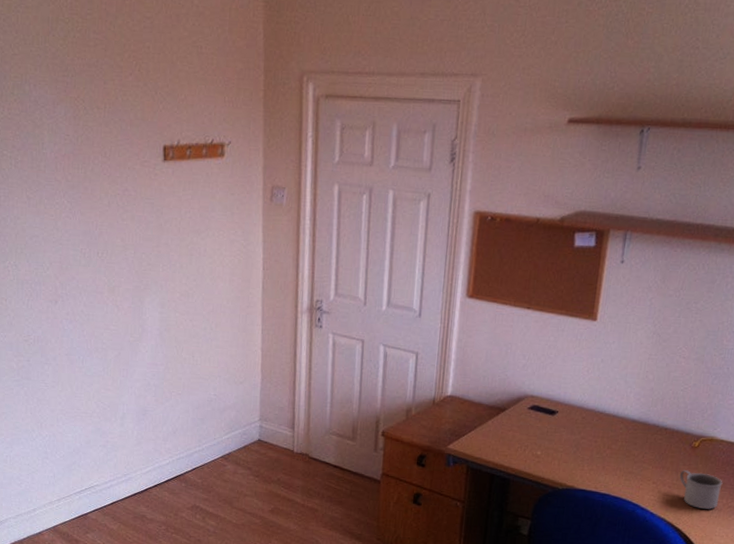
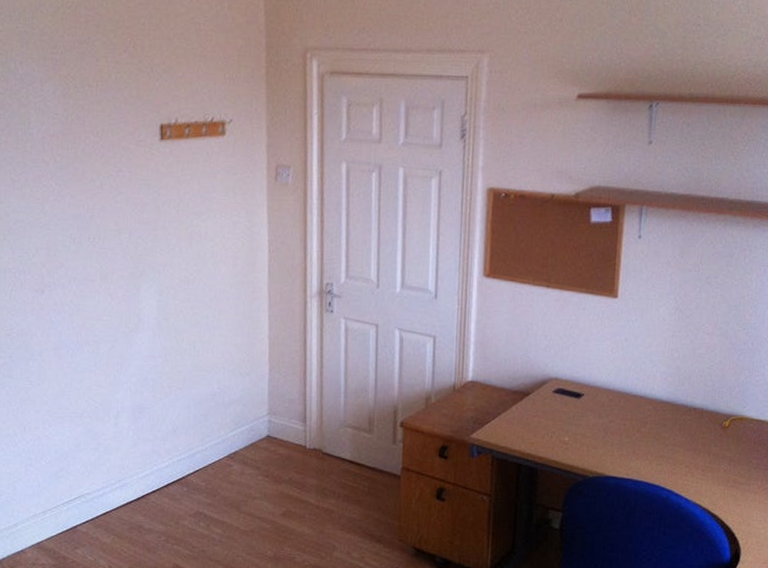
mug: present [679,470,723,509] -> none [712,452,756,492]

